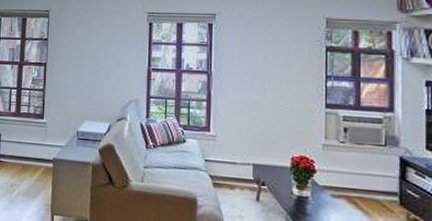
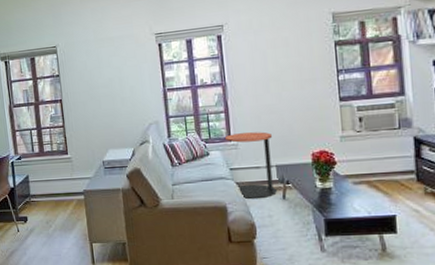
side table: none [204,124,252,197] -> present [225,131,277,199]

